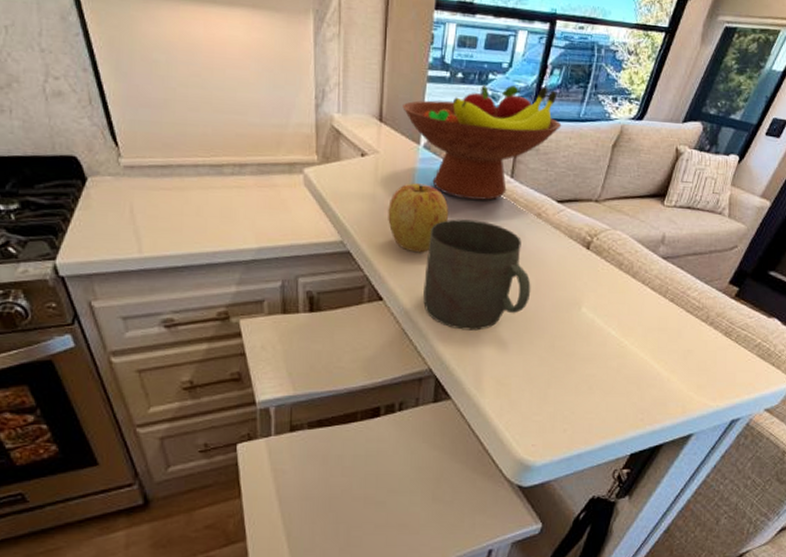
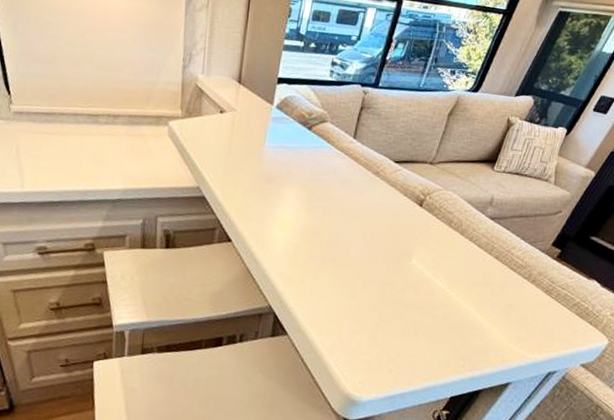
apple: present [388,183,449,253] -> none [240,139,296,202]
fruit bowl: present [402,84,562,200] -> none [259,54,403,158]
mug: present [423,219,531,331] -> none [267,172,367,274]

